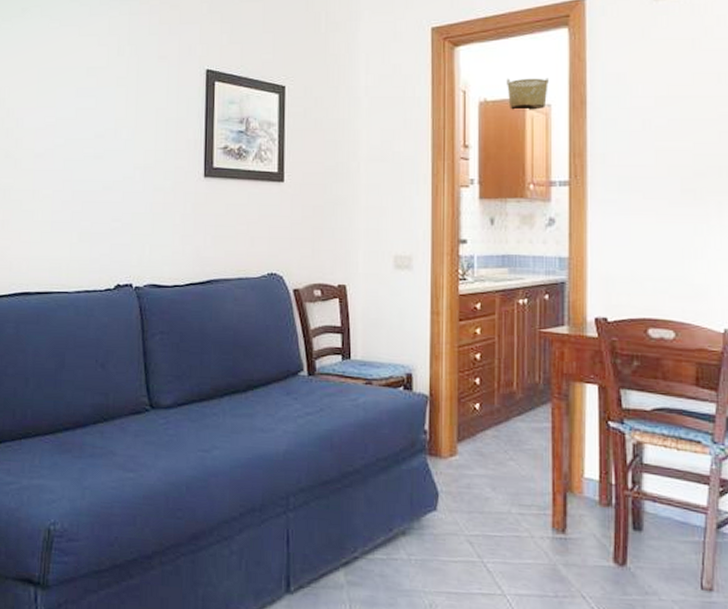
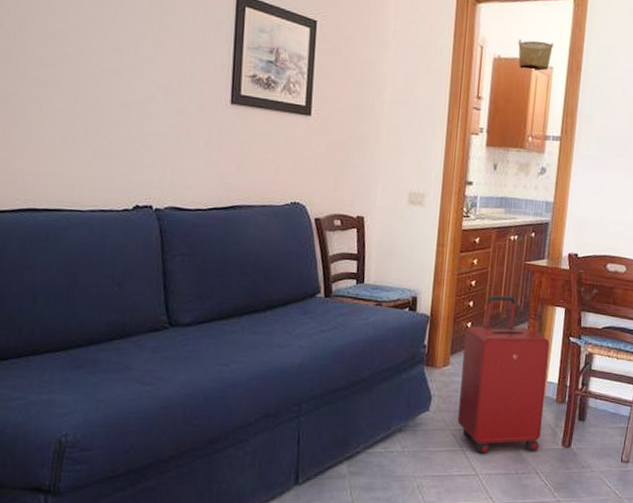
suitcase: none [473,370,583,568] -> present [457,295,550,454]

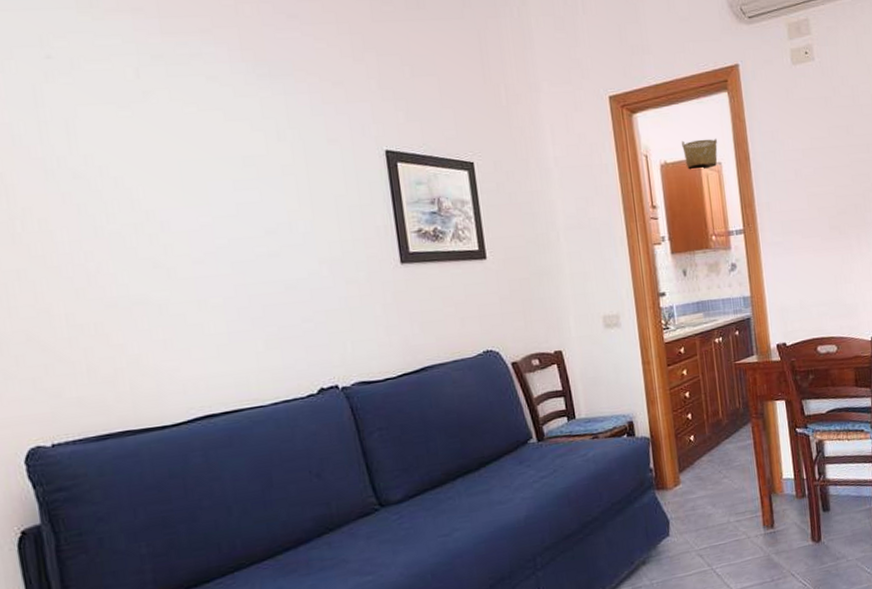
suitcase: present [457,295,550,454] -> none [690,399,789,568]

